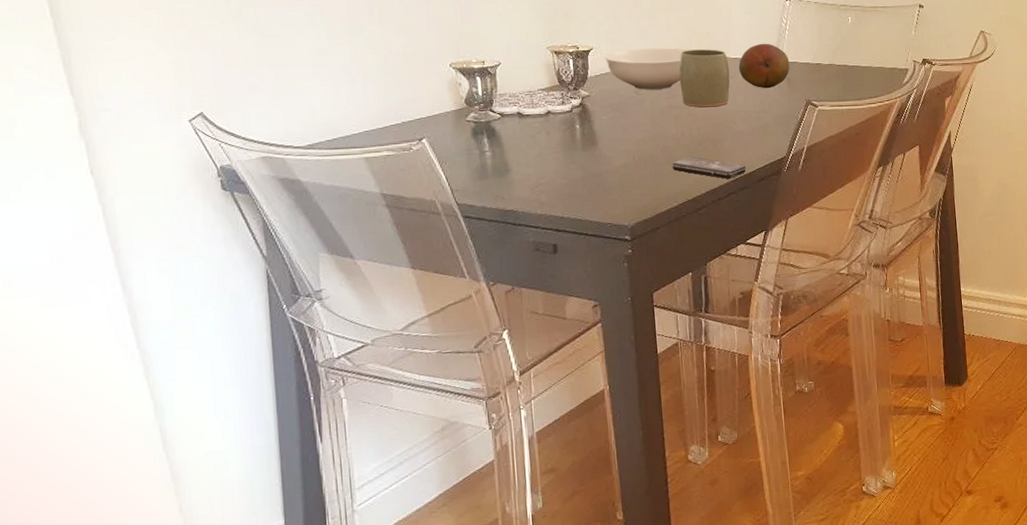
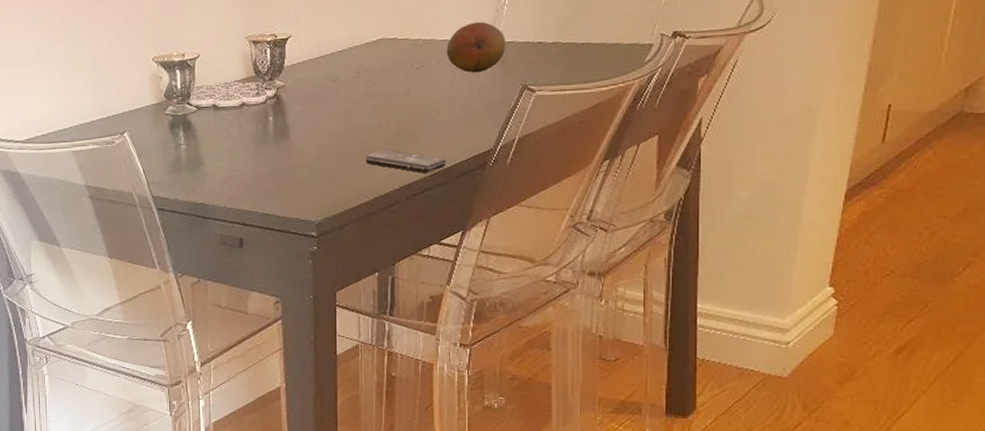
bowl: present [604,48,688,90] -> none [302,32,391,78]
mug: present [678,49,730,108] -> none [380,31,436,96]

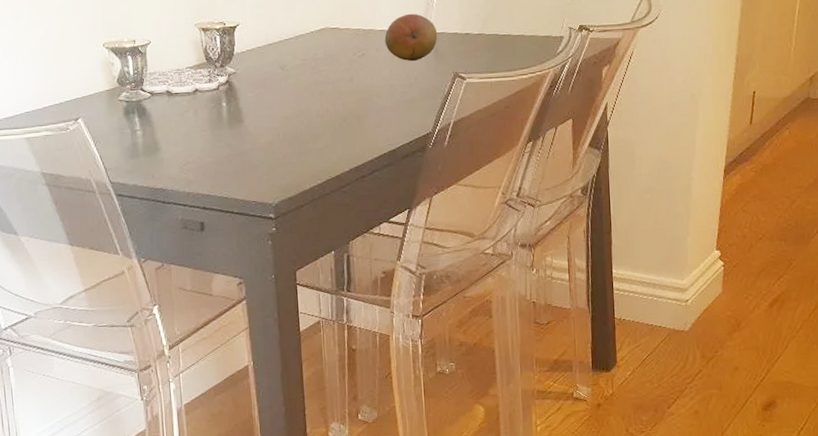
mobile phone: present [365,149,447,173] -> none [316,133,391,156]

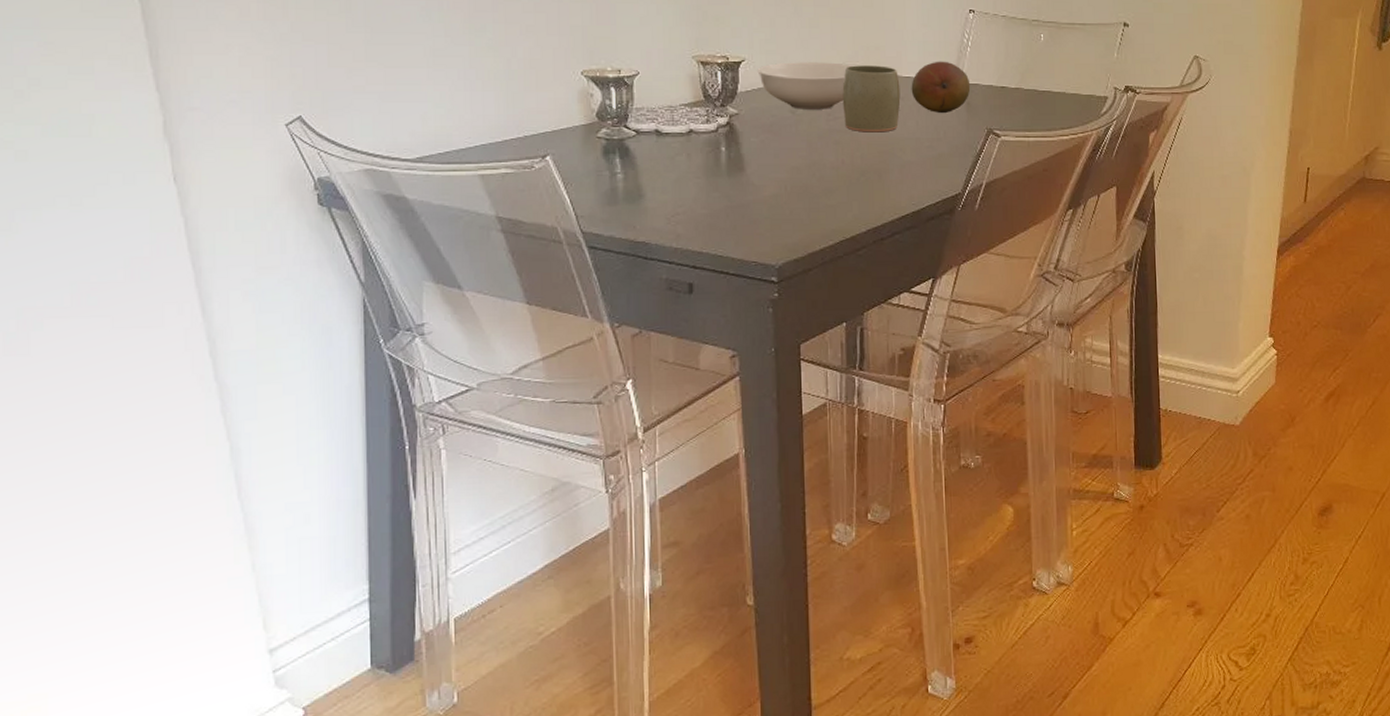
bowl: none [250,21,333,66] -> present [757,62,854,110]
mug: none [324,21,376,83] -> present [842,65,901,133]

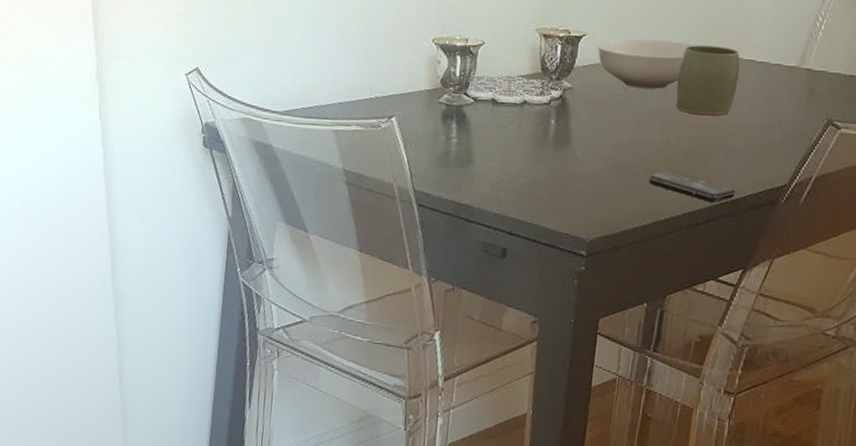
mobile phone: none [829,189,915,216] -> present [648,171,736,202]
fruit: present [911,61,971,113] -> none [750,44,817,100]

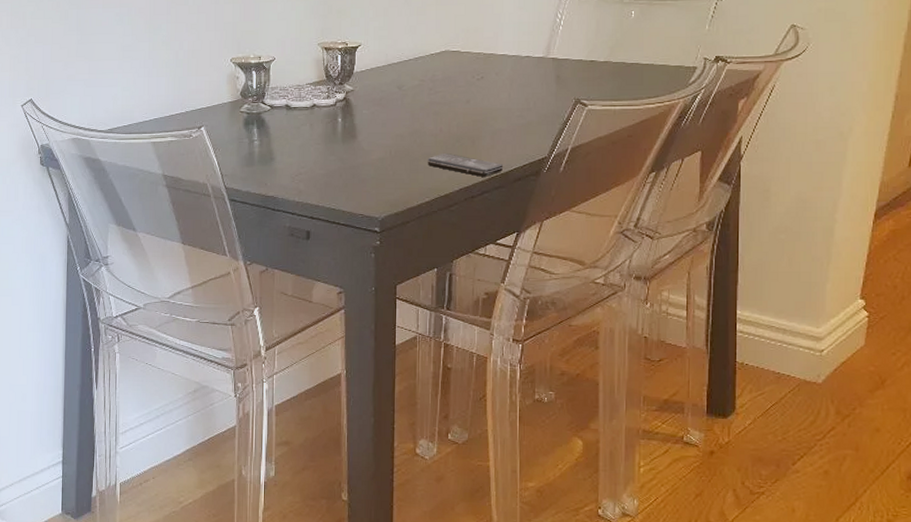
bowl: present [596,38,694,89] -> none [371,44,454,86]
mug: present [676,45,740,116] -> none [443,45,495,104]

